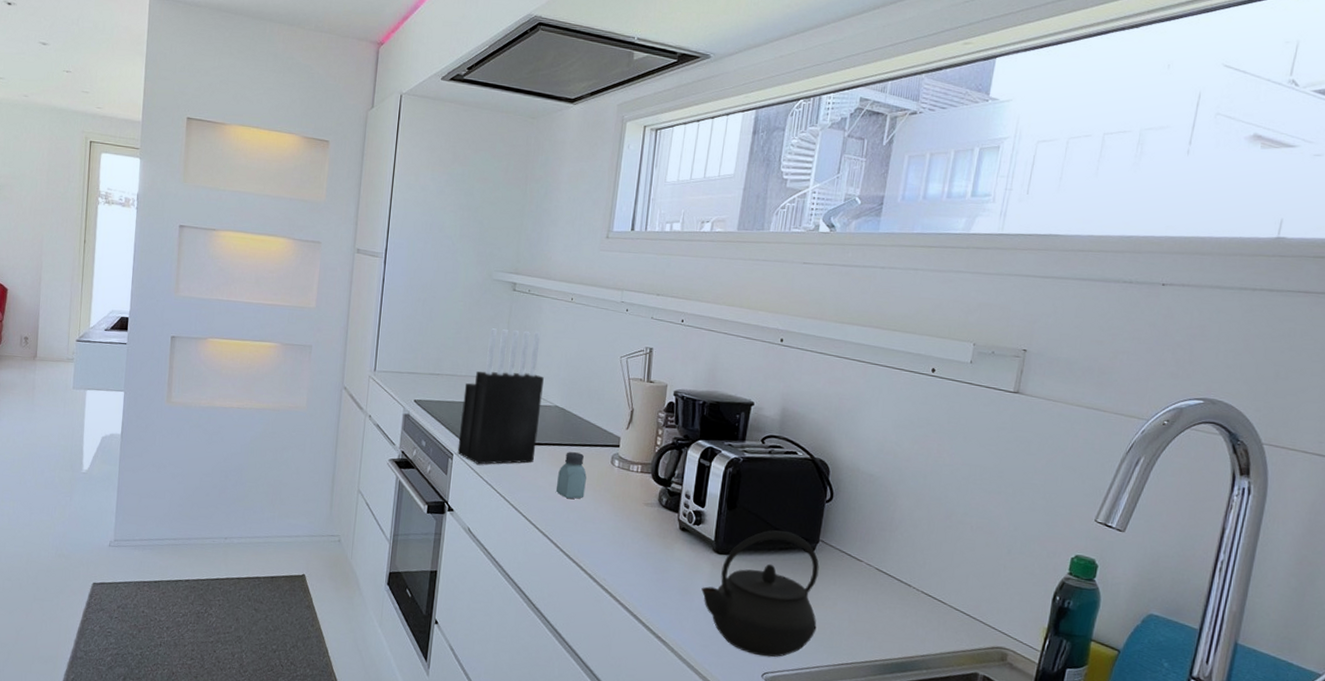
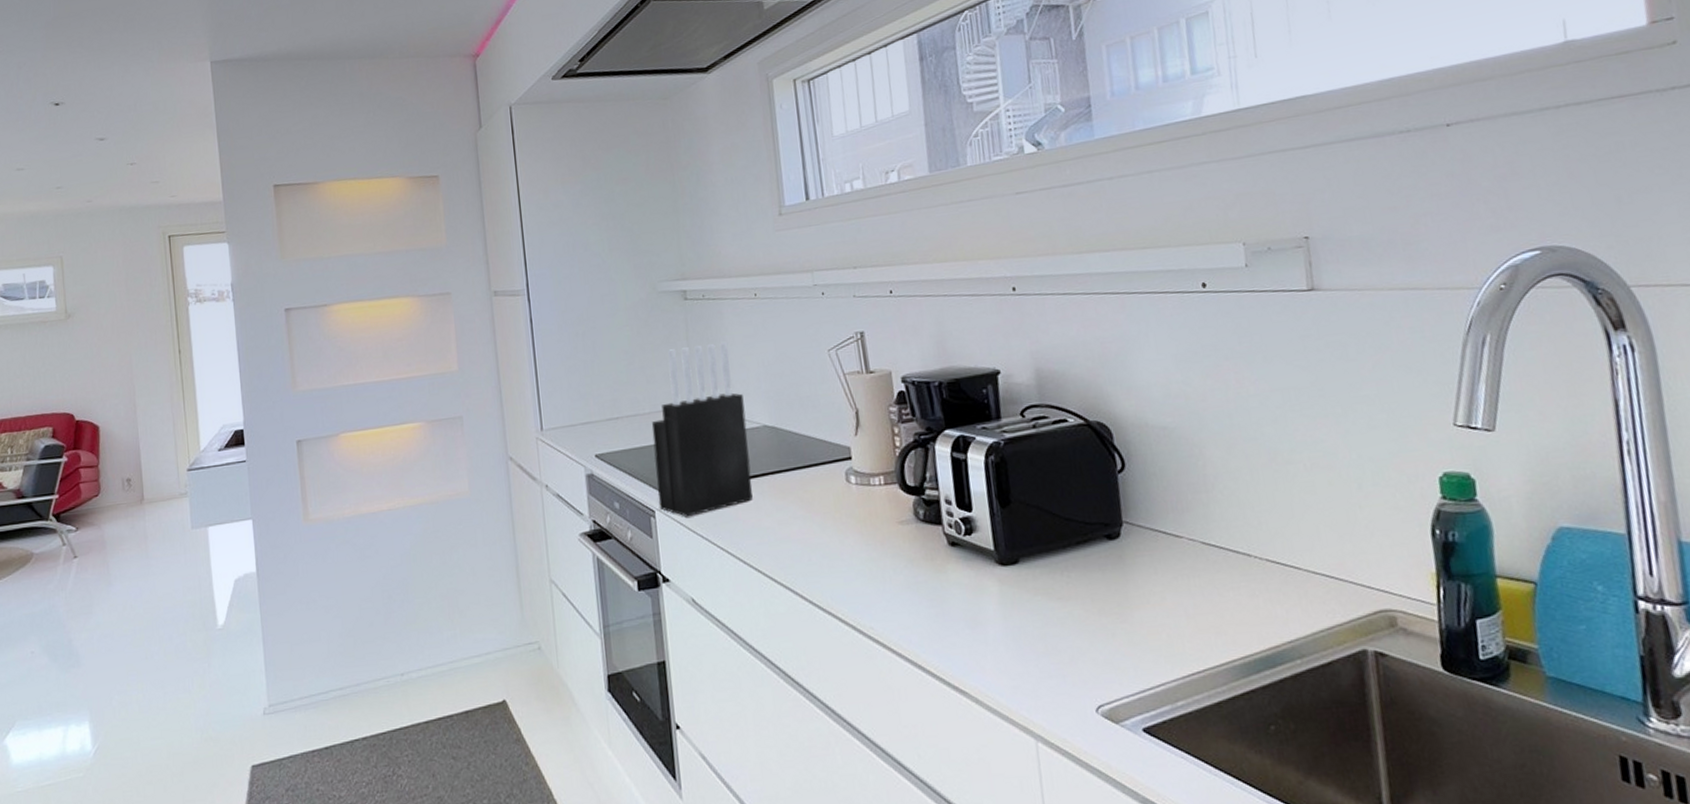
saltshaker: present [555,452,587,499] -> none [785,476,824,537]
kettle: present [701,530,819,657] -> none [993,519,1149,686]

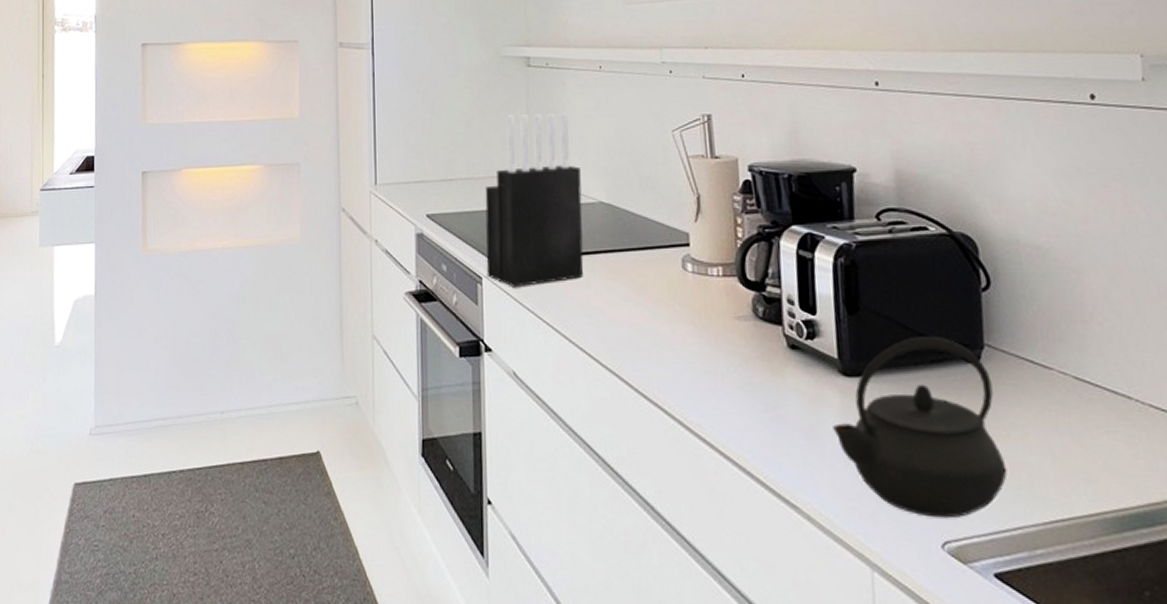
kettle: none [993,519,1149,686] -> present [833,335,1007,519]

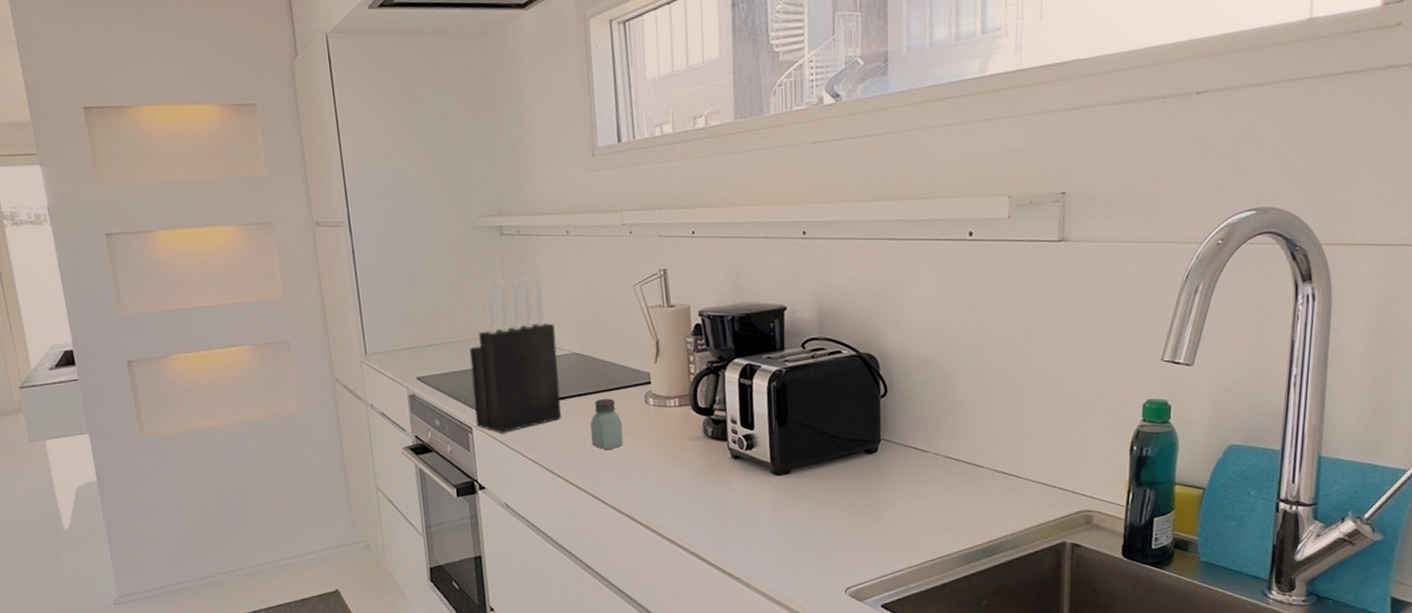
saltshaker: none [616,259,655,321] -> present [590,398,624,451]
kettle: present [833,335,1007,519] -> none [766,436,894,572]

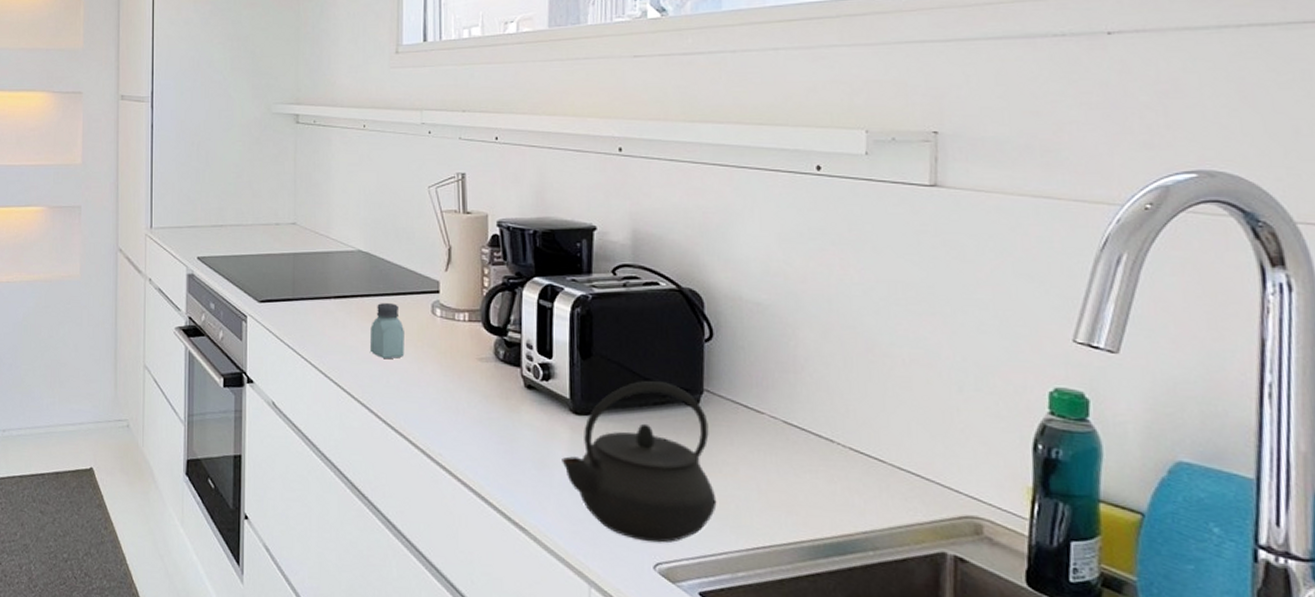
knife block: present [469,275,562,434] -> none [251,167,342,326]
kettle: none [766,436,894,572] -> present [562,380,717,543]

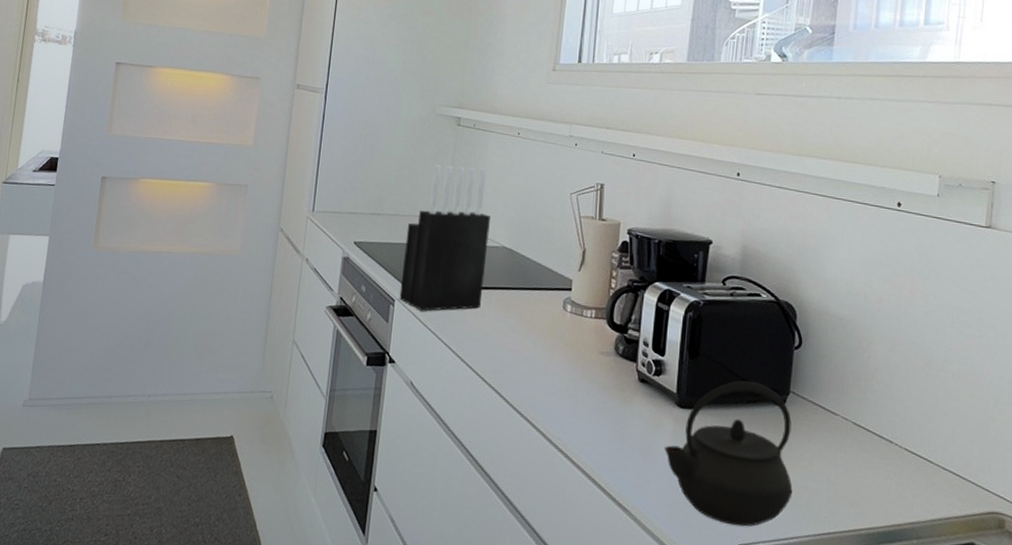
knife block: none [251,167,342,326] -> present [399,165,490,311]
saltshaker: present [369,303,405,360] -> none [504,296,537,349]

